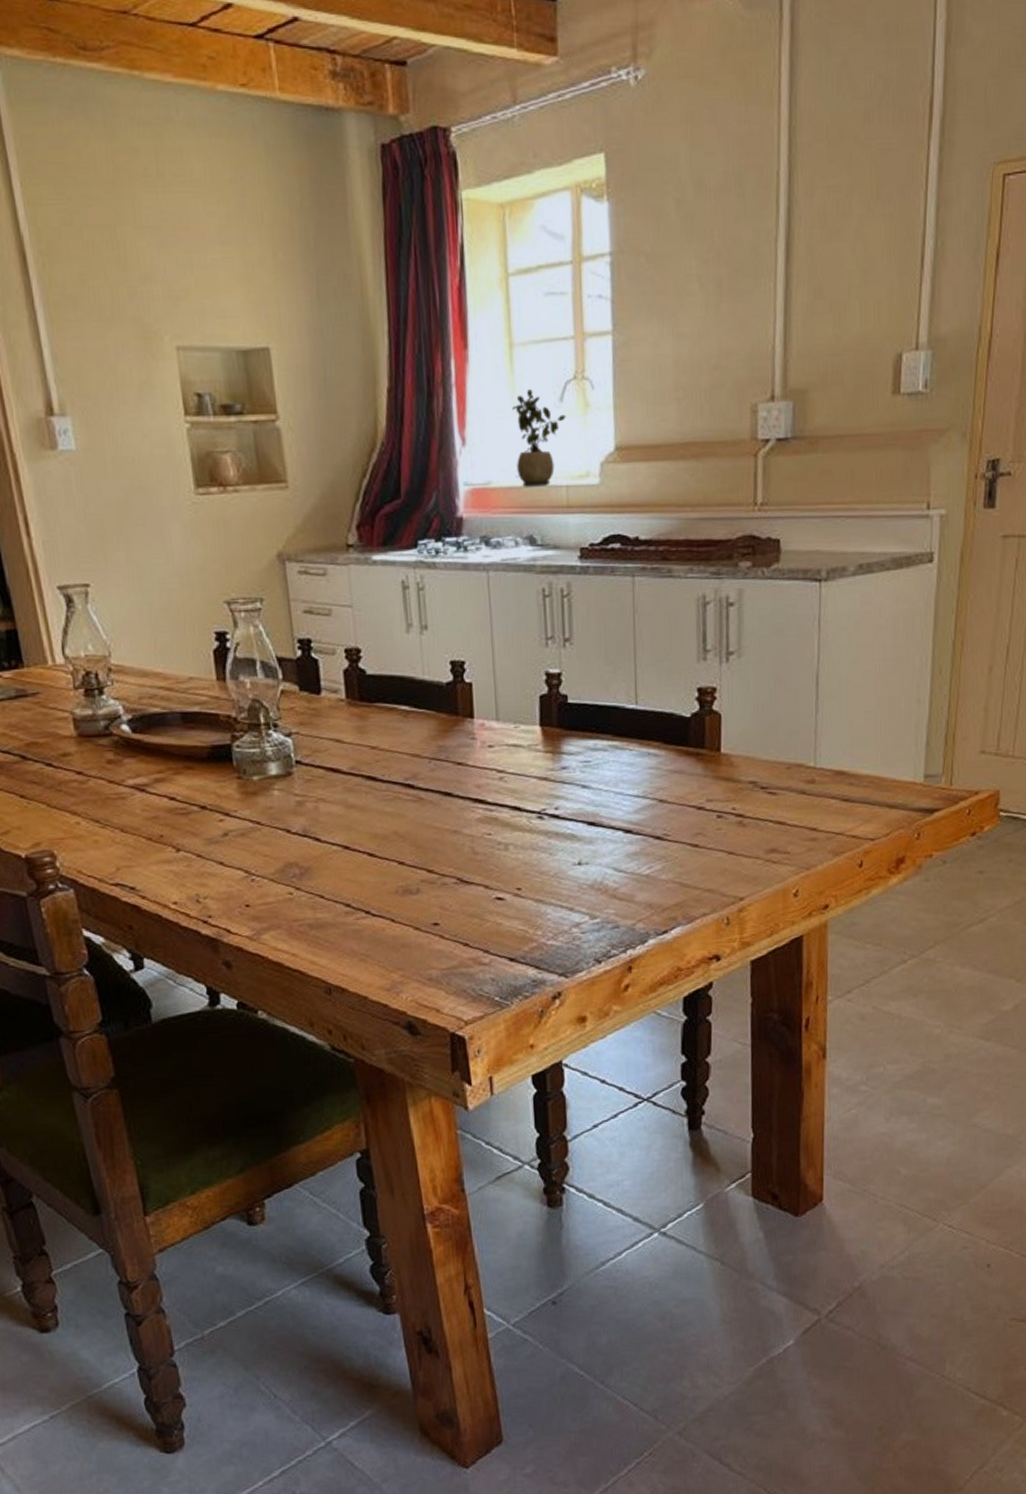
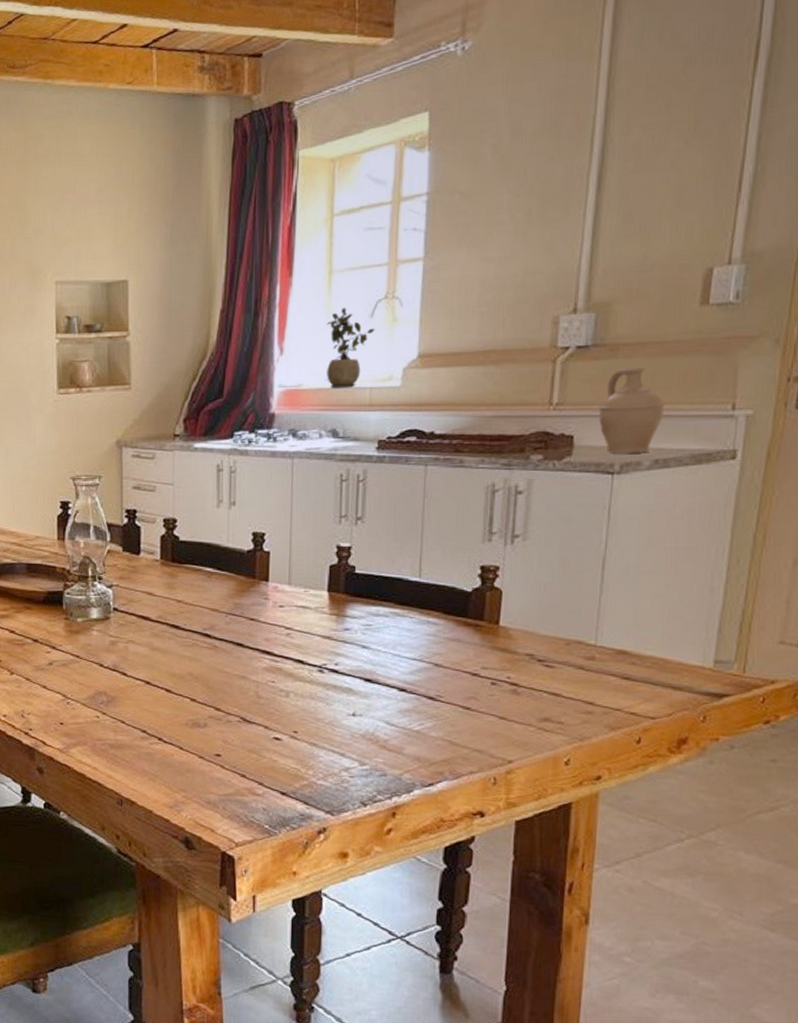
ceramic jug: none [802,463,865,560] -> present [598,367,665,455]

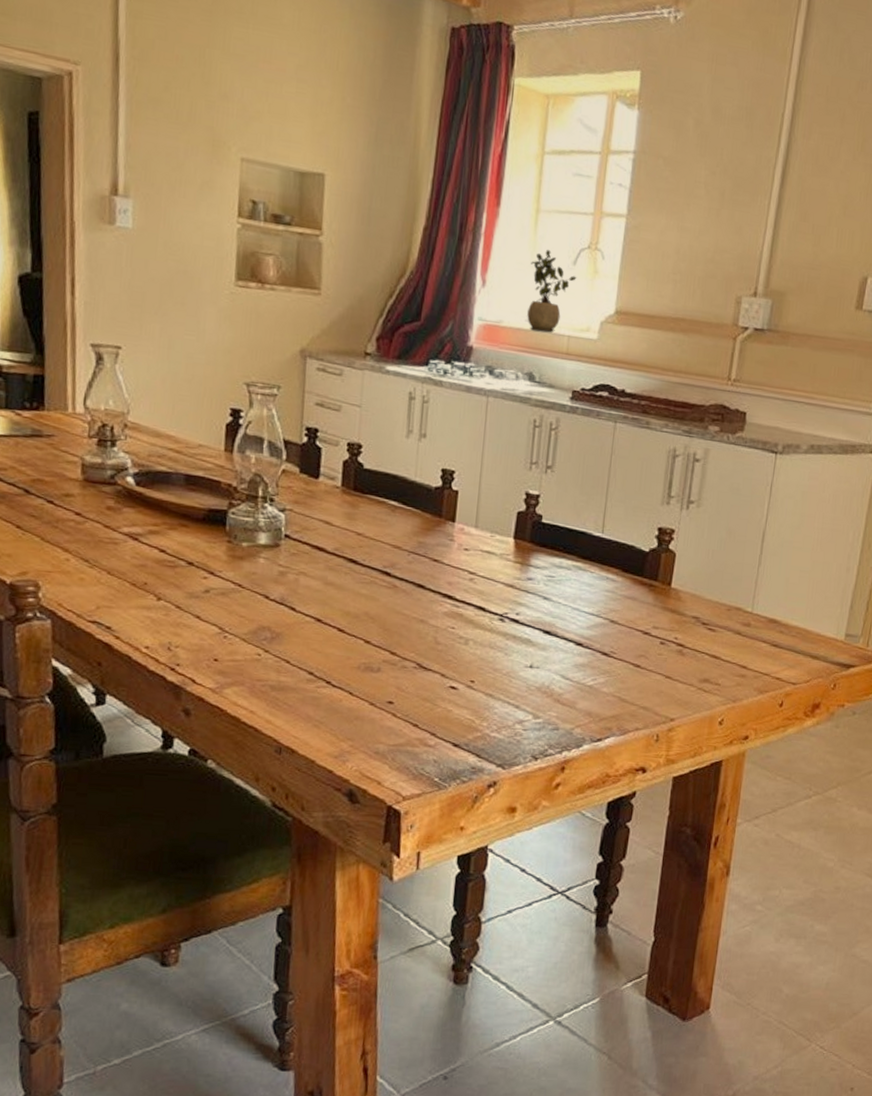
ceramic jug: present [598,367,665,455] -> none [768,355,823,438]

